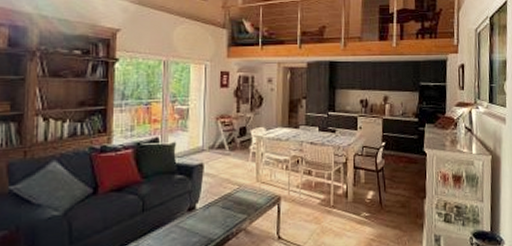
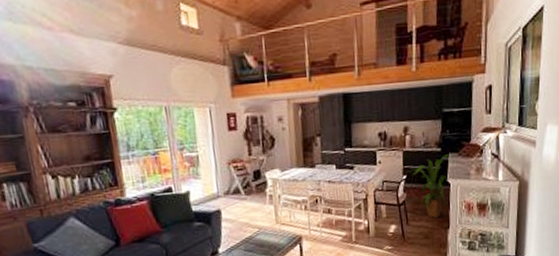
house plant: none [385,124,428,187] -> present [406,153,452,218]

